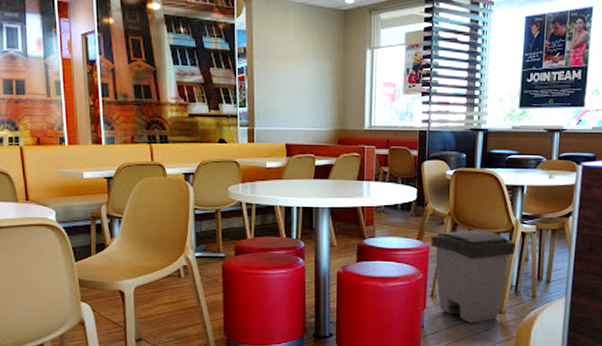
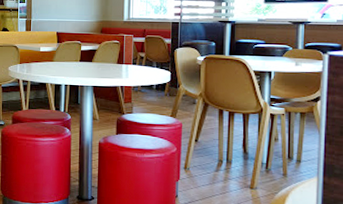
trash can: present [431,230,516,324] -> none [183,110,265,197]

